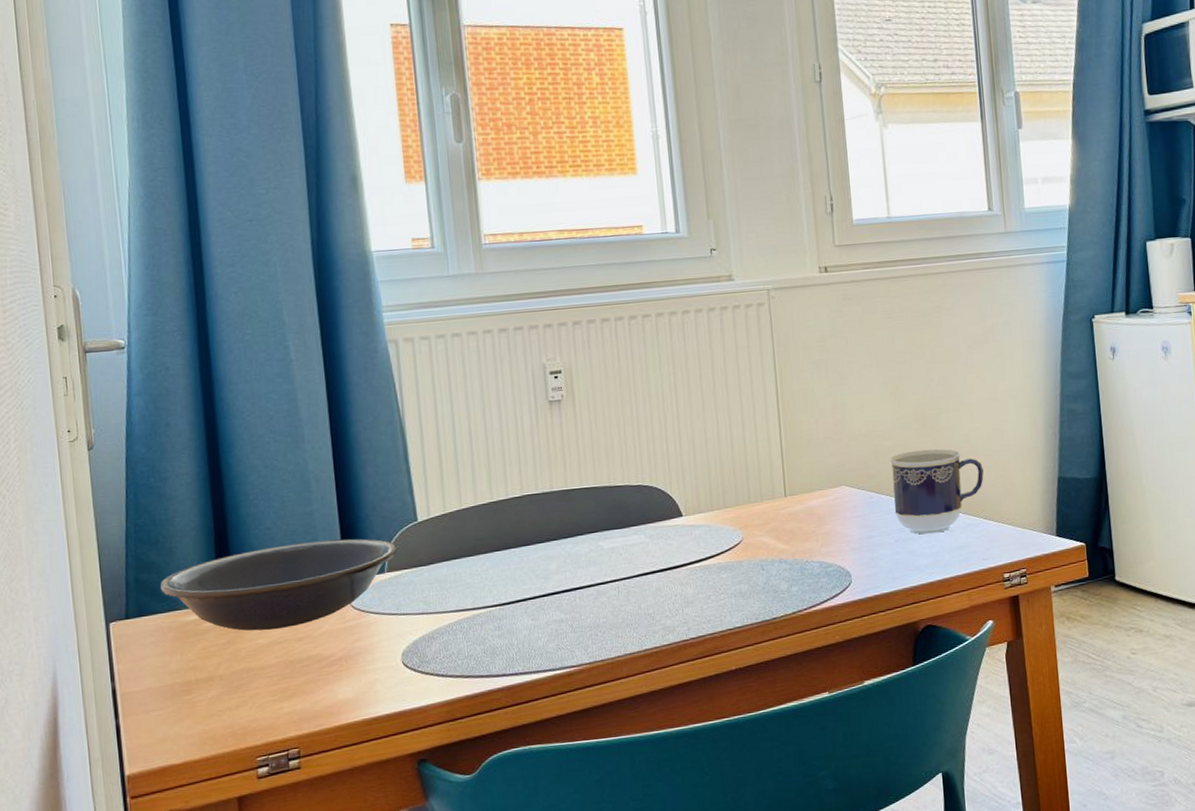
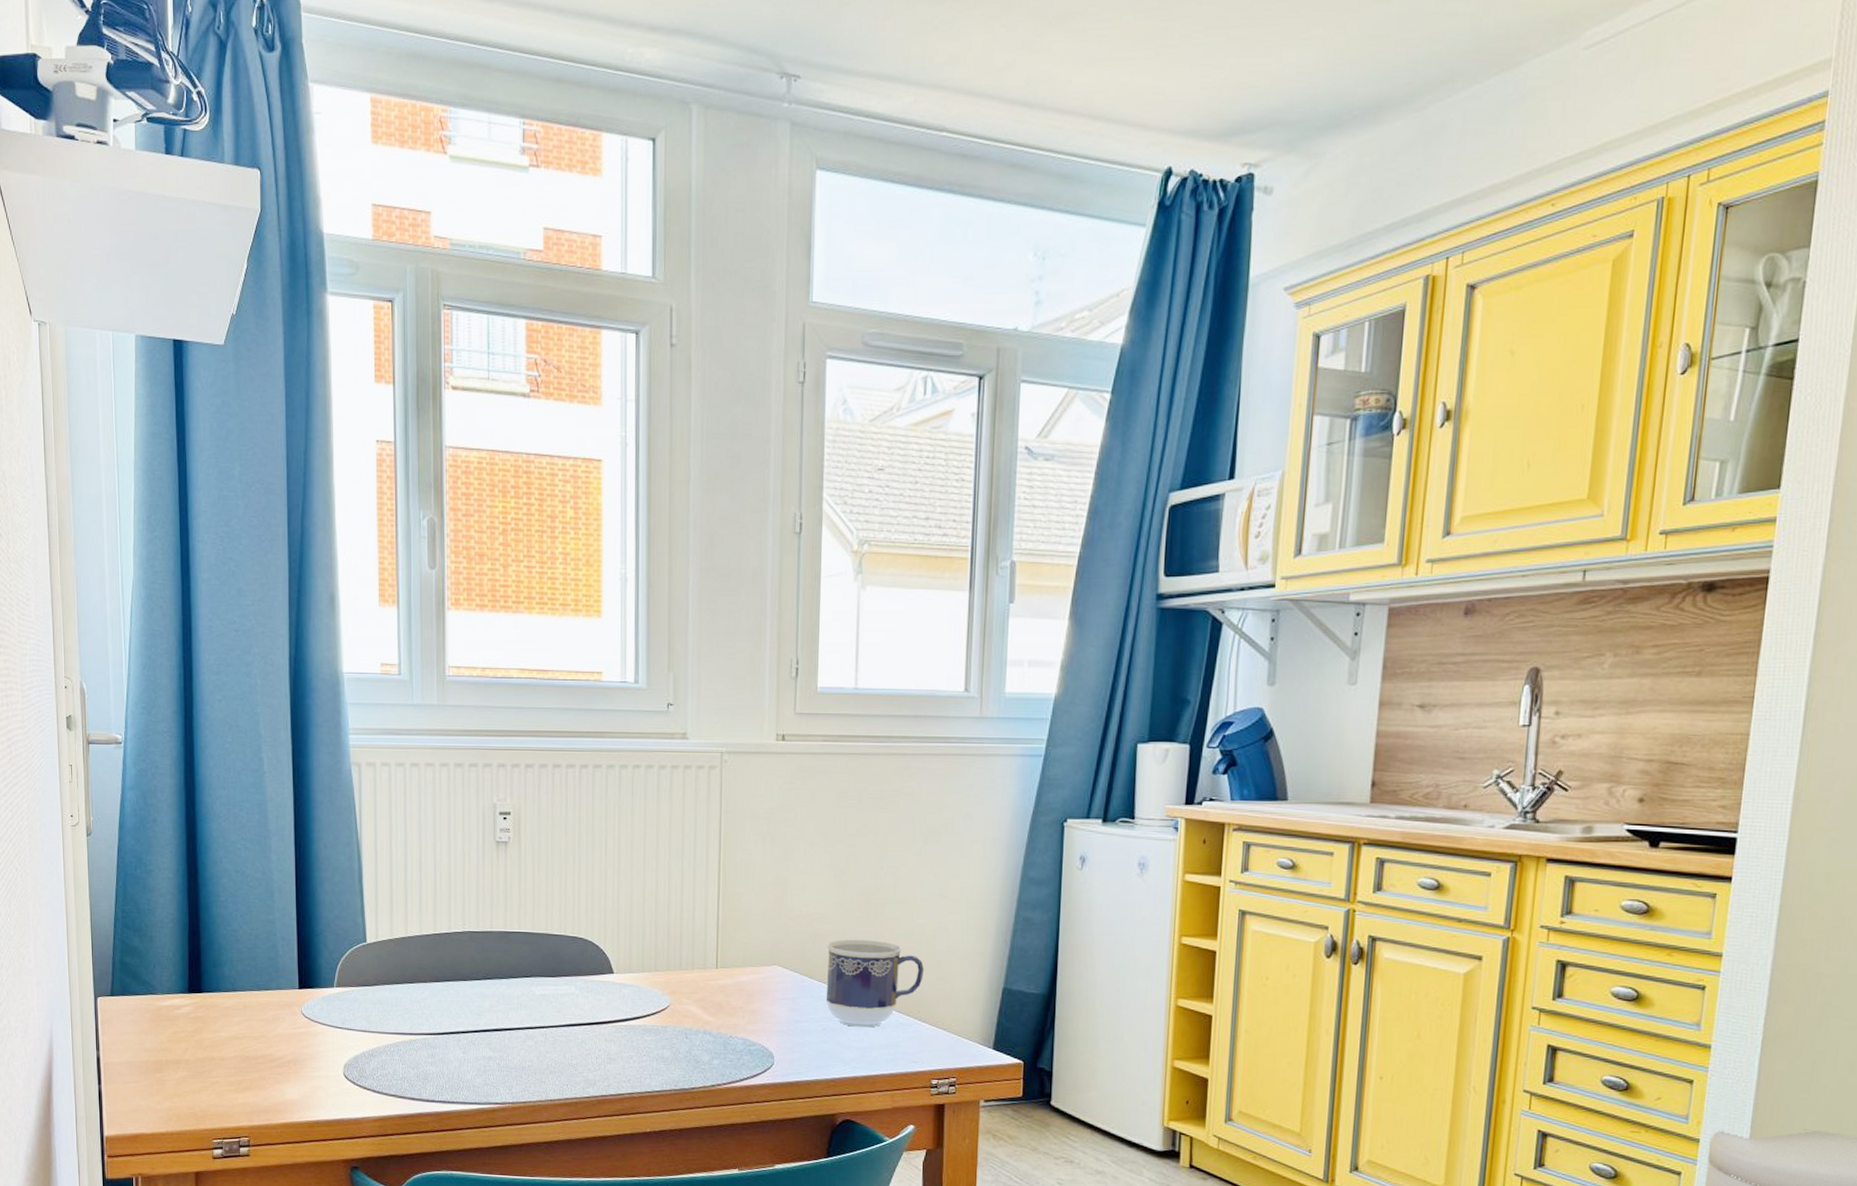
bowl: present [160,538,397,631] -> none [141,948,346,1025]

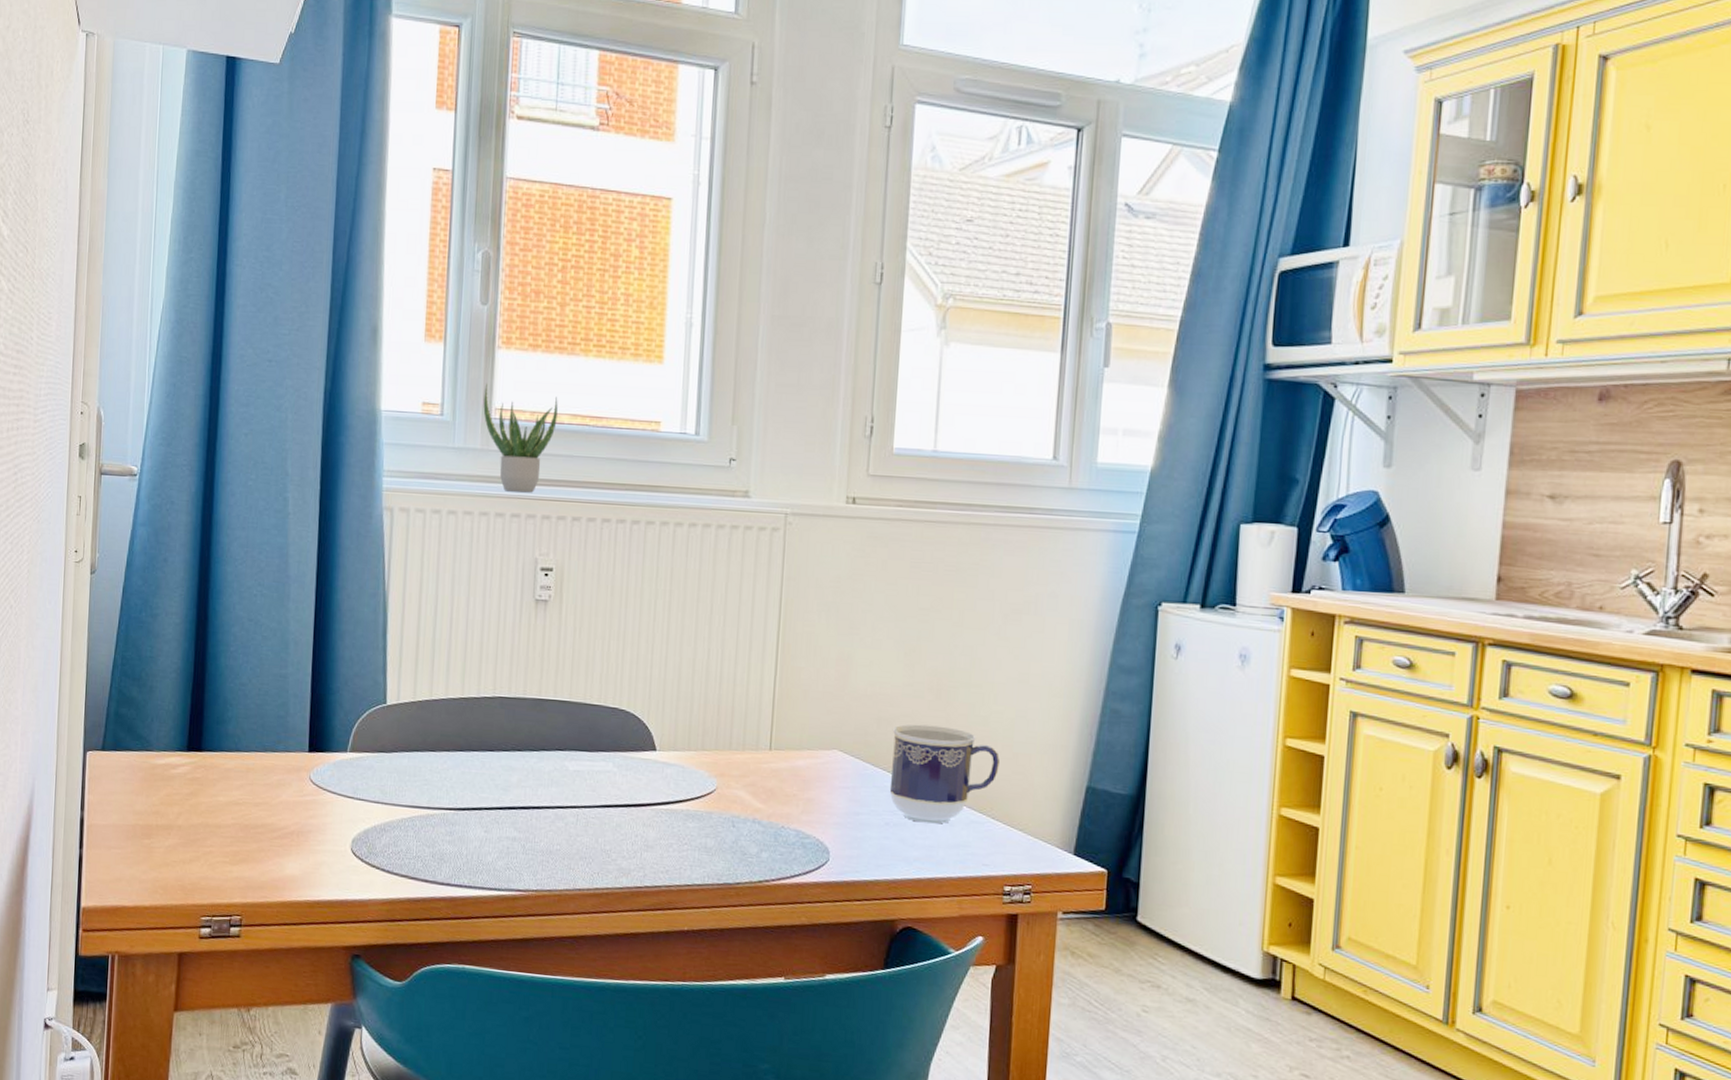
potted plant: none [437,643,506,745] -> present [483,383,558,494]

